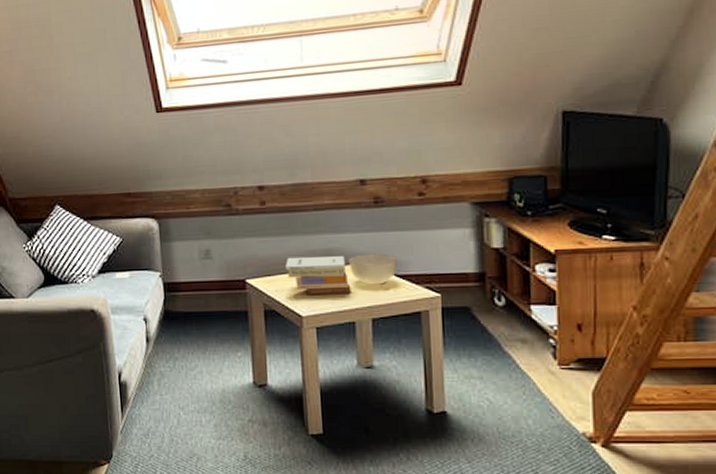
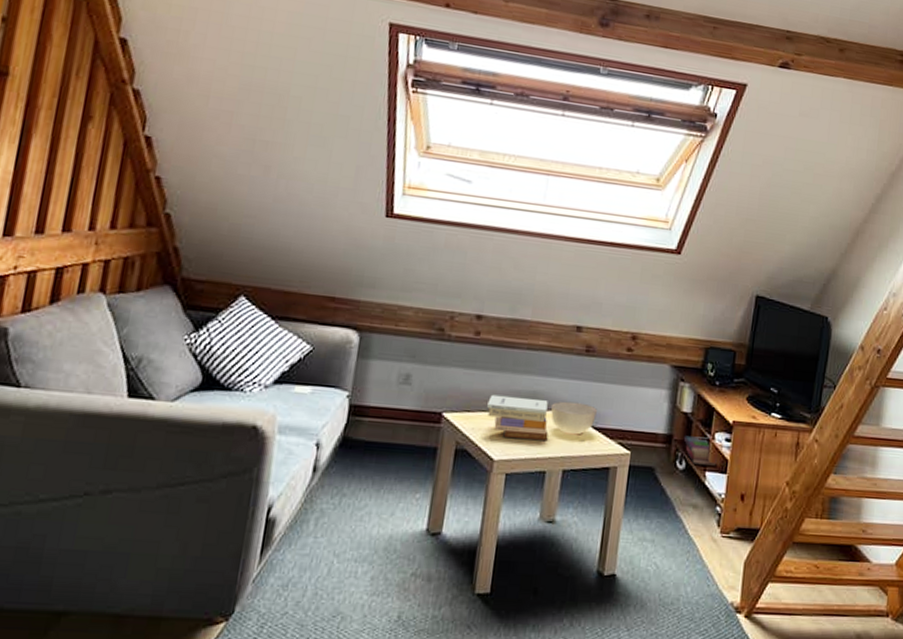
books: none [498,270,542,299] -> present [683,435,717,466]

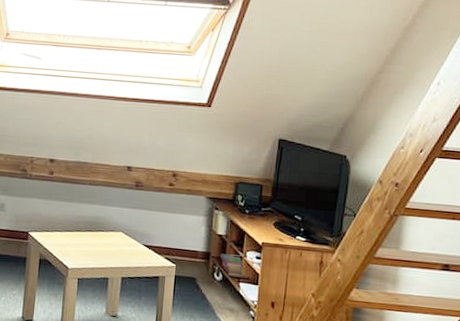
books: present [487,394,549,440] -> none [61,219,109,254]
bowl: present [550,401,597,435] -> none [110,224,147,251]

